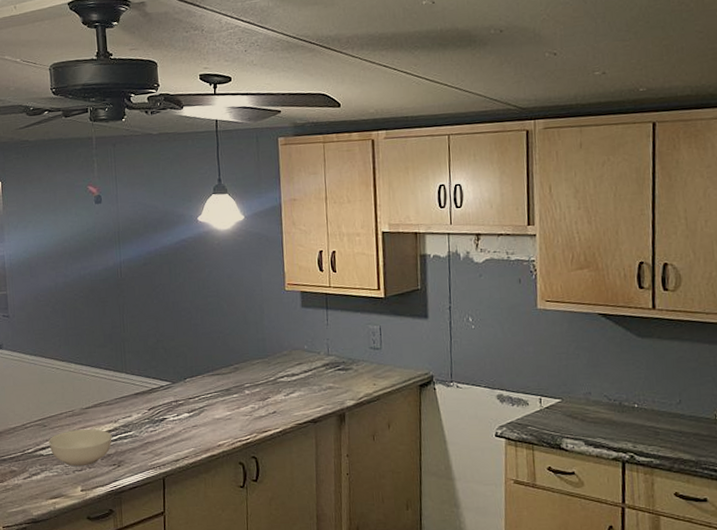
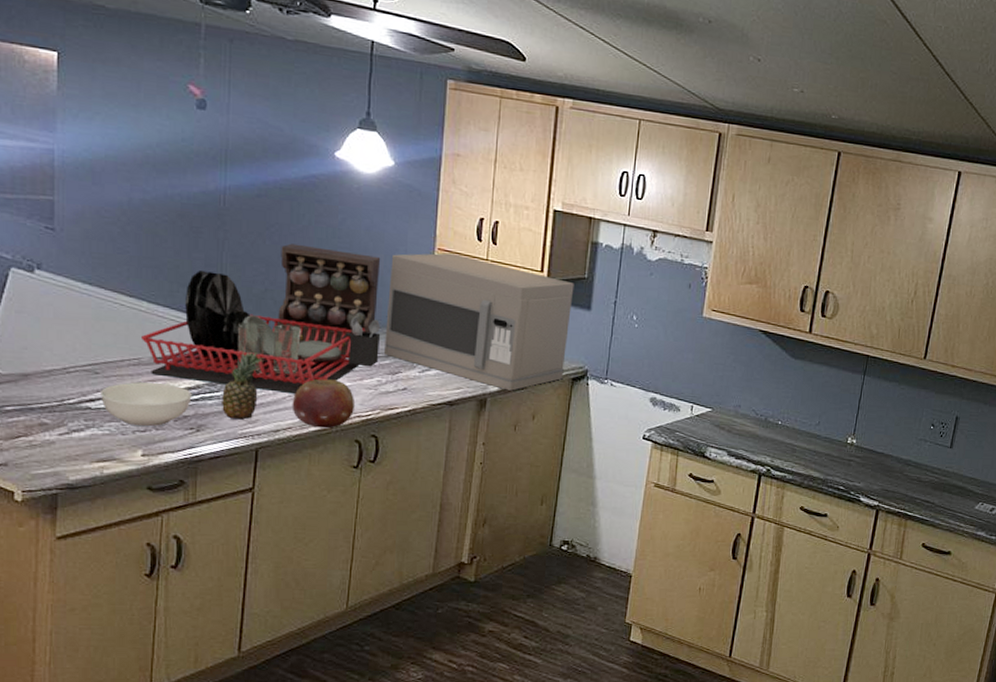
dish rack: none [72,332,251,427] -> present [140,271,380,393]
fruit: none [134,394,161,454] -> present [222,351,263,420]
spice rack: none [165,298,244,389] -> present [277,243,381,356]
fruit: none [186,410,236,455] -> present [292,379,356,429]
microwave: none [251,286,411,404] -> present [385,253,574,391]

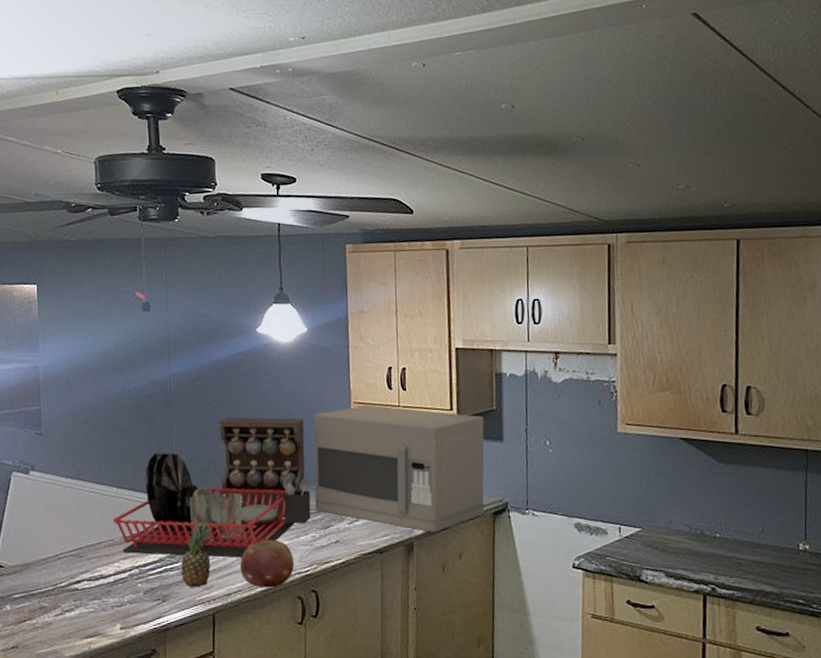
bowl: present [99,382,192,427] -> none [84,560,157,602]

